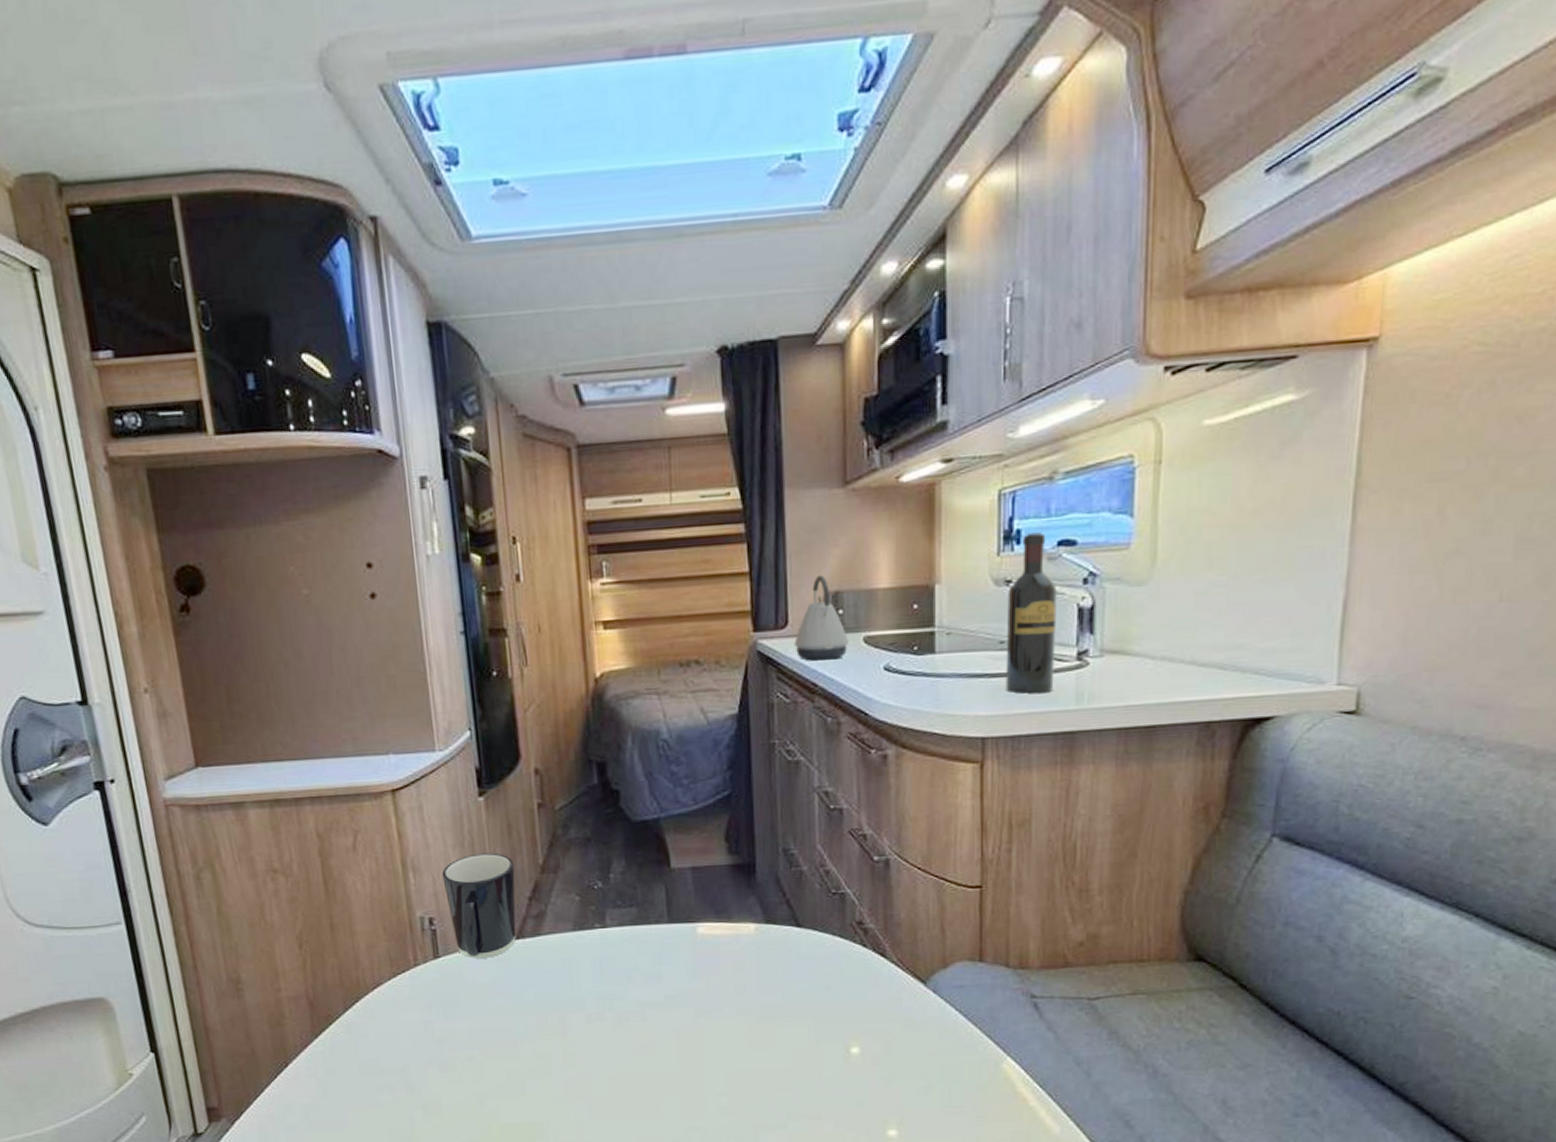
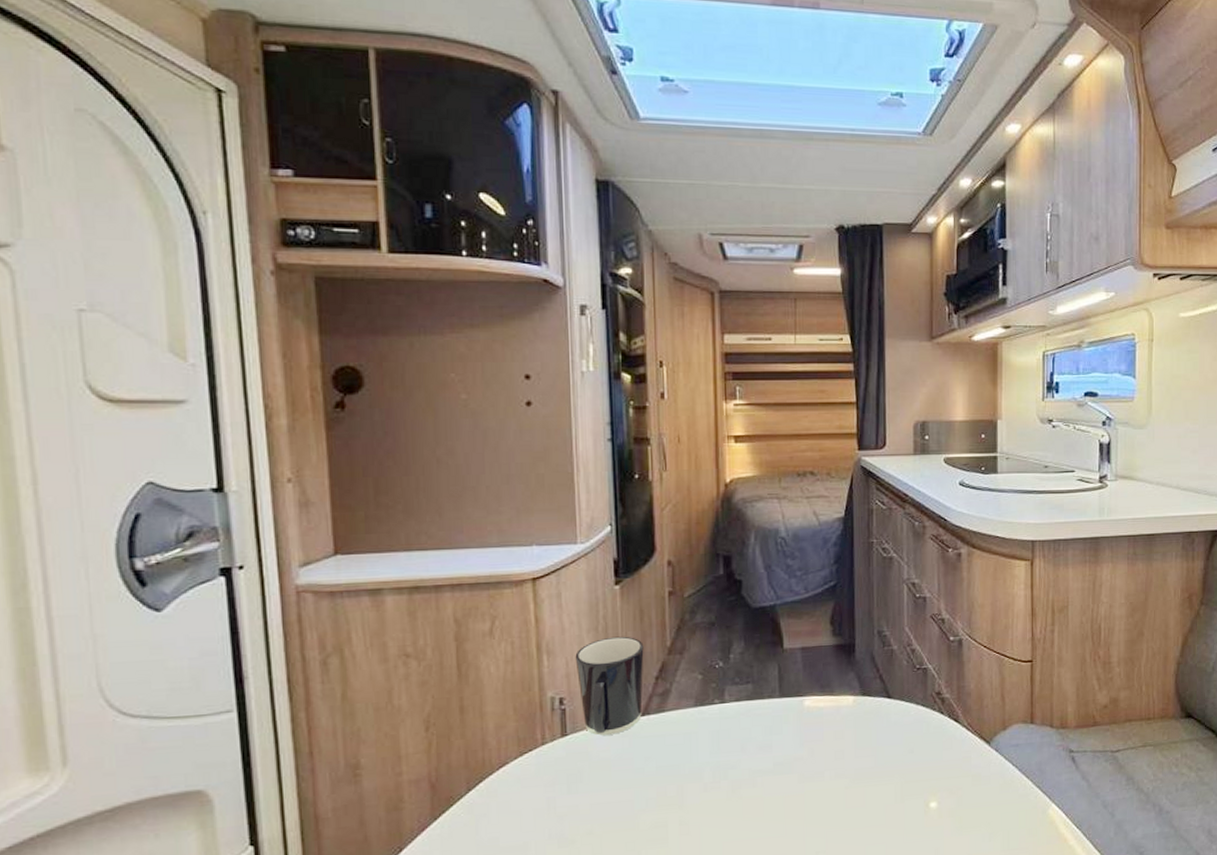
kettle: present [794,575,849,661] -> none [890,408,933,476]
wine bottle: present [1006,532,1057,693] -> none [1049,385,1085,507]

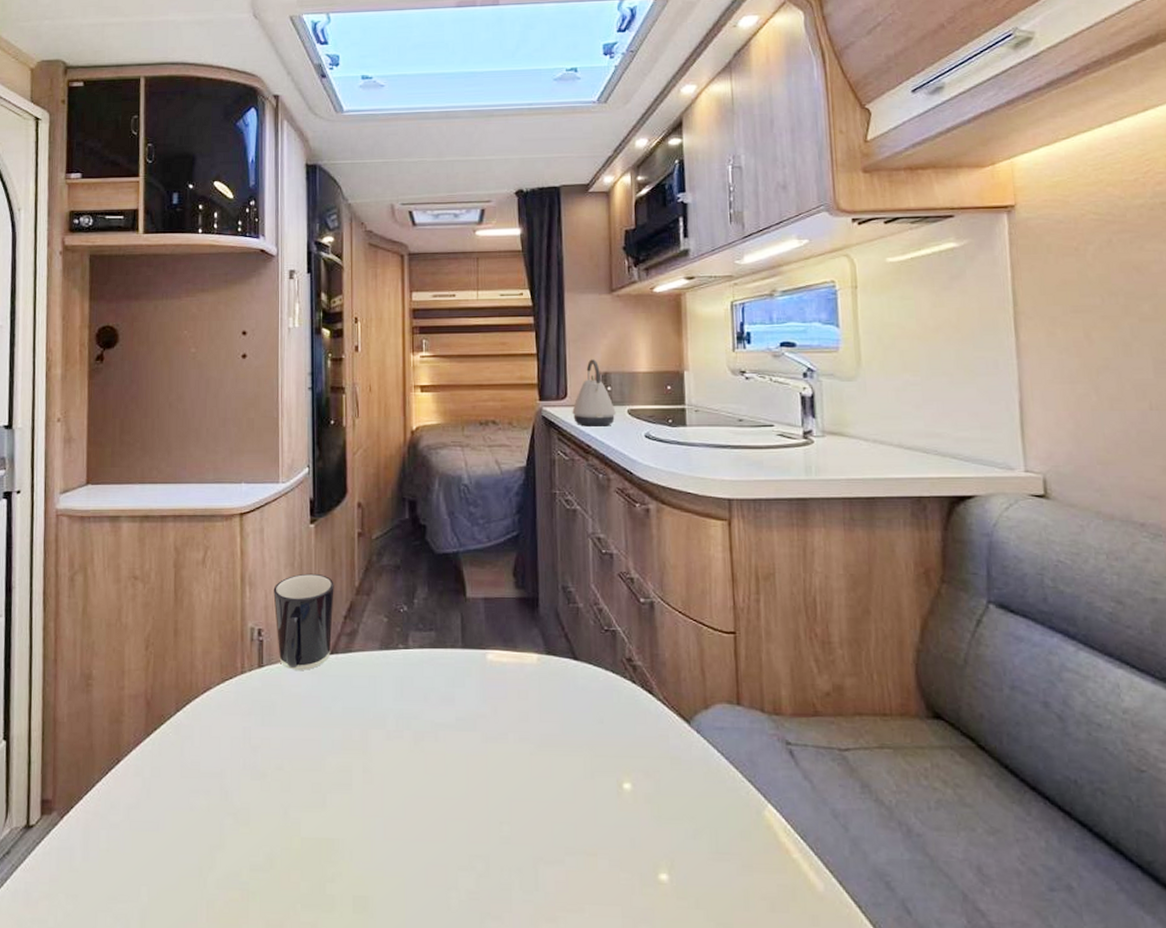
kettle: none [890,408,933,476] -> present [572,359,616,427]

